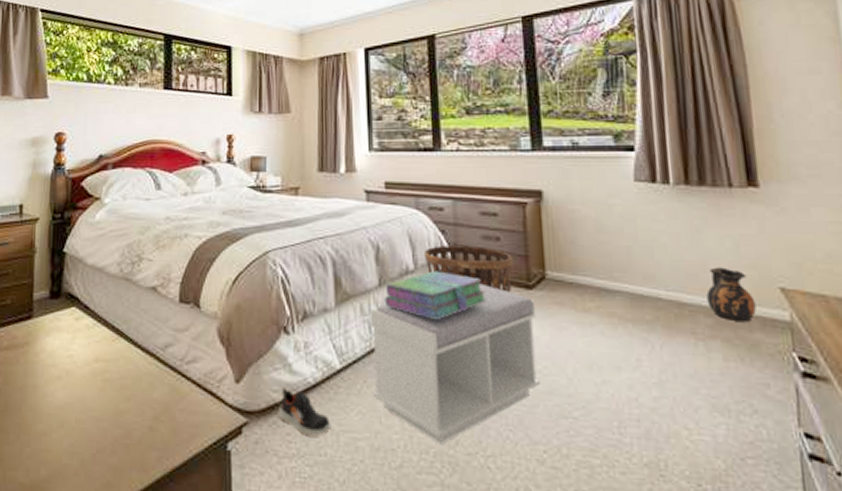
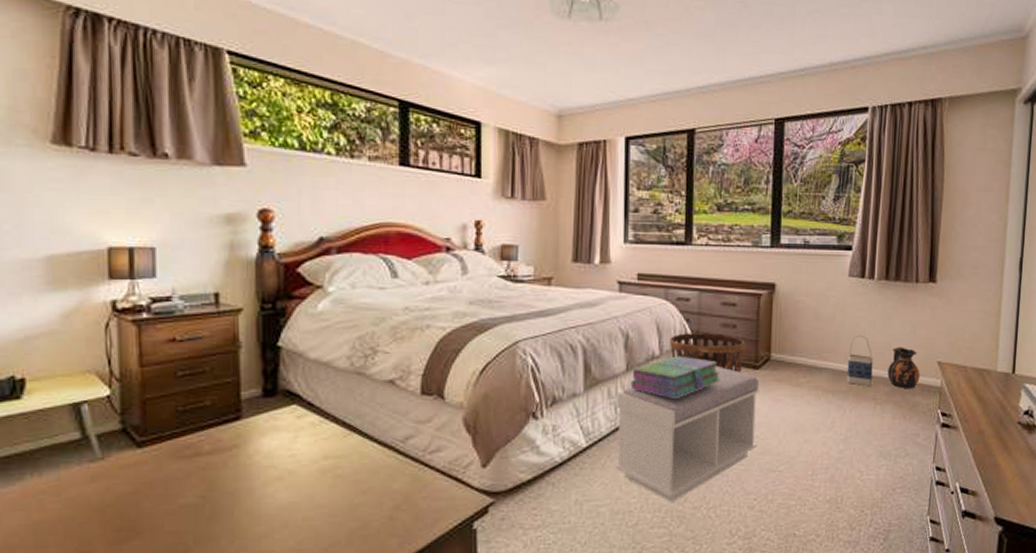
shoe: present [279,388,332,437] -> none [526,468,576,508]
bag: none [647,251,687,317] -> present [846,335,873,387]

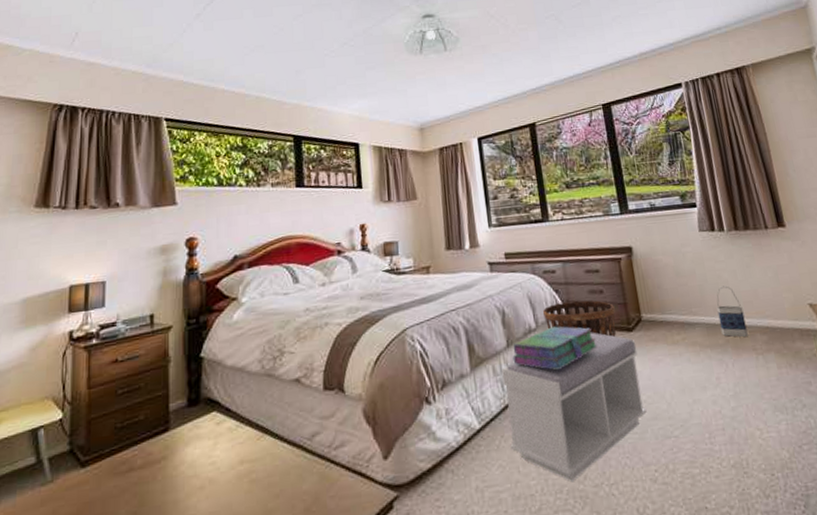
ceramic jug: present [887,347,920,389] -> none [760,293,796,336]

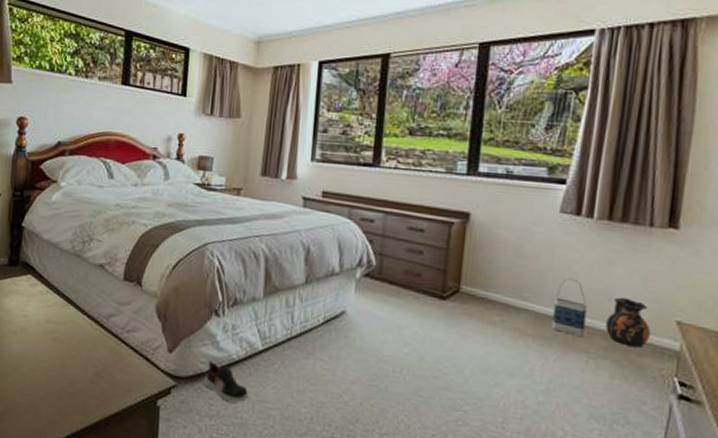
shoe: none [426,455,476,498] -> present [204,360,249,403]
bench: present [502,332,647,481] -> none [288,290,446,420]
stack of books: present [512,326,598,371] -> none [308,275,403,318]
basket: present [542,300,616,338] -> none [350,253,432,302]
ceramic jug: none [760,293,796,336] -> present [605,297,651,348]

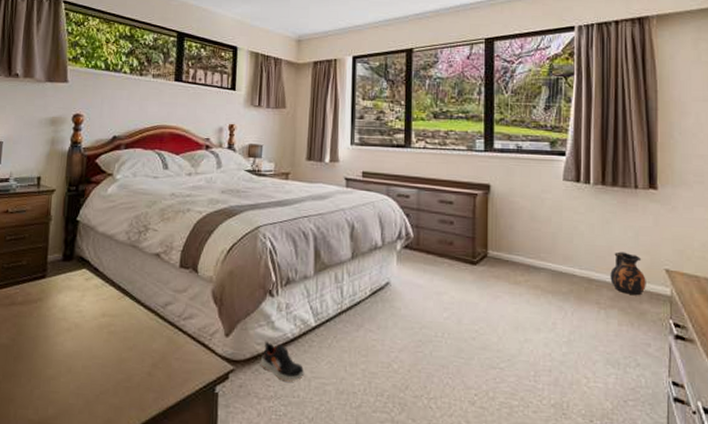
bag: present [551,277,588,338] -> none [566,237,594,290]

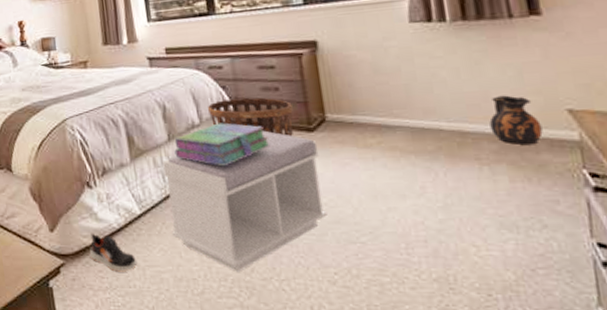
bench: none [341,259,478,388] -> present [163,130,328,272]
stack of books: none [355,247,439,288] -> present [174,123,271,167]
basket: none [390,227,462,268] -> present [207,97,293,137]

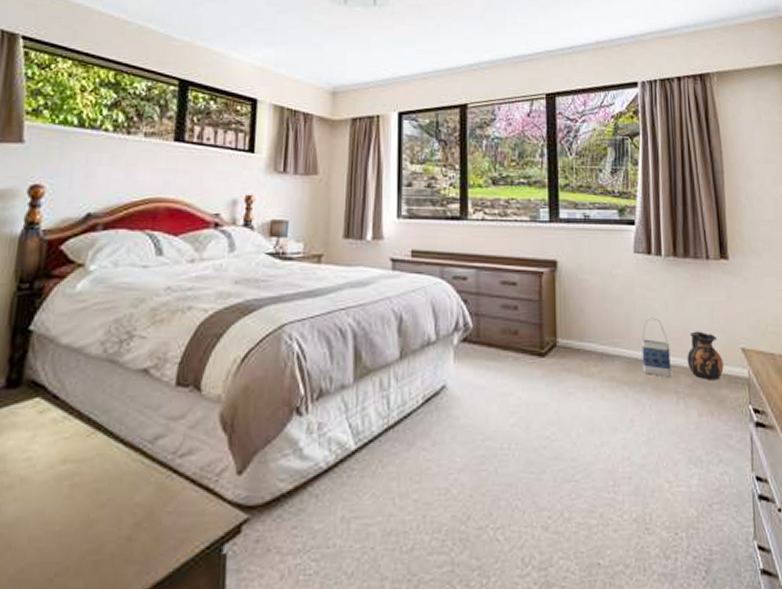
shoe: present [90,233,138,272] -> none [285,475,342,527]
bench: present [163,130,328,272] -> none [388,352,548,520]
stack of books: present [174,123,271,167] -> none [404,341,503,392]
basket: present [207,97,293,137] -> none [445,315,528,362]
bag: none [427,85,470,145] -> present [641,317,671,378]

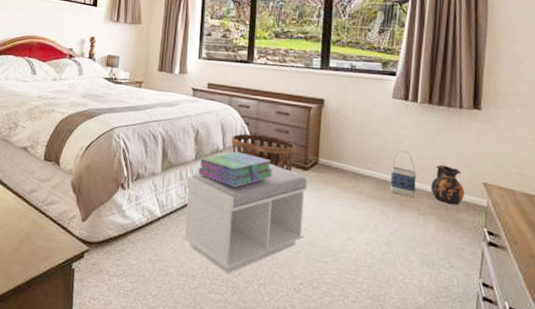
bench: none [388,352,548,520] -> present [183,163,308,274]
stack of books: none [404,341,503,392] -> present [198,151,274,188]
basket: none [445,315,528,362] -> present [231,133,296,172]

